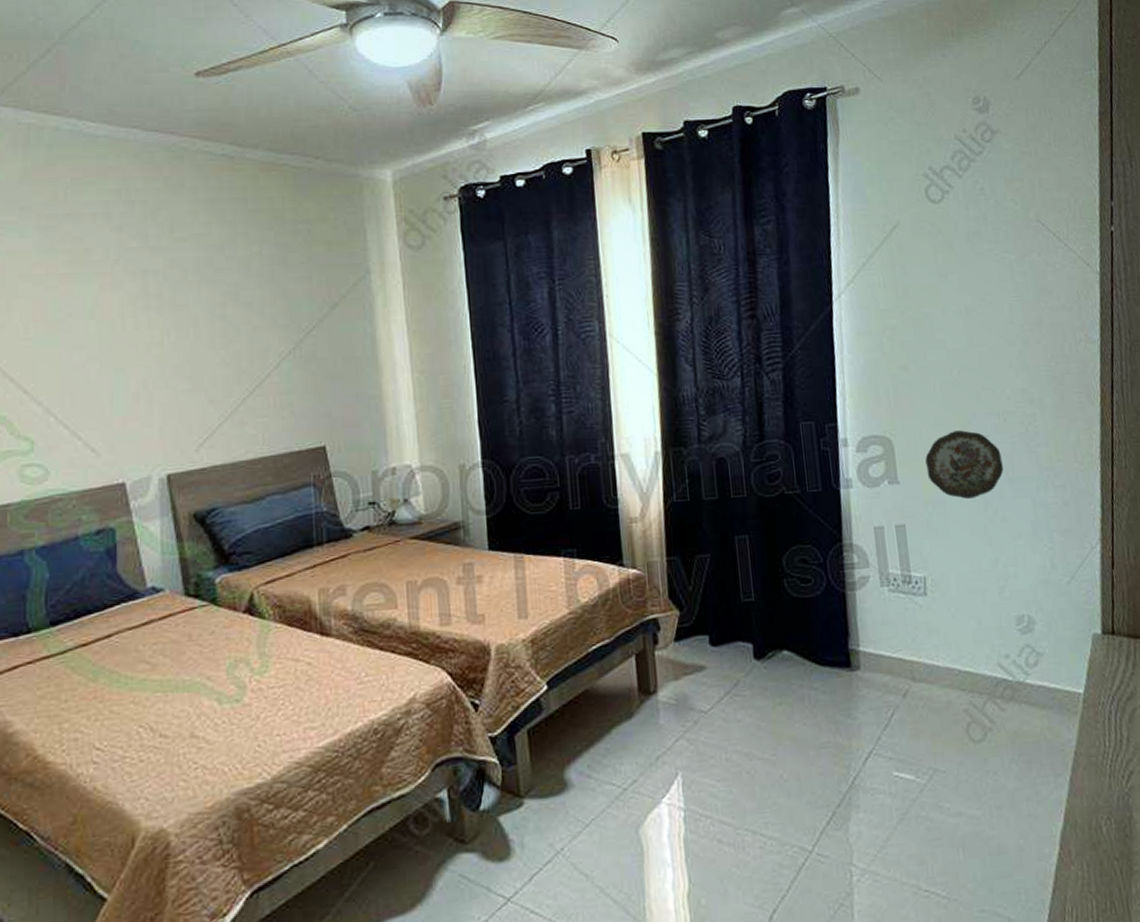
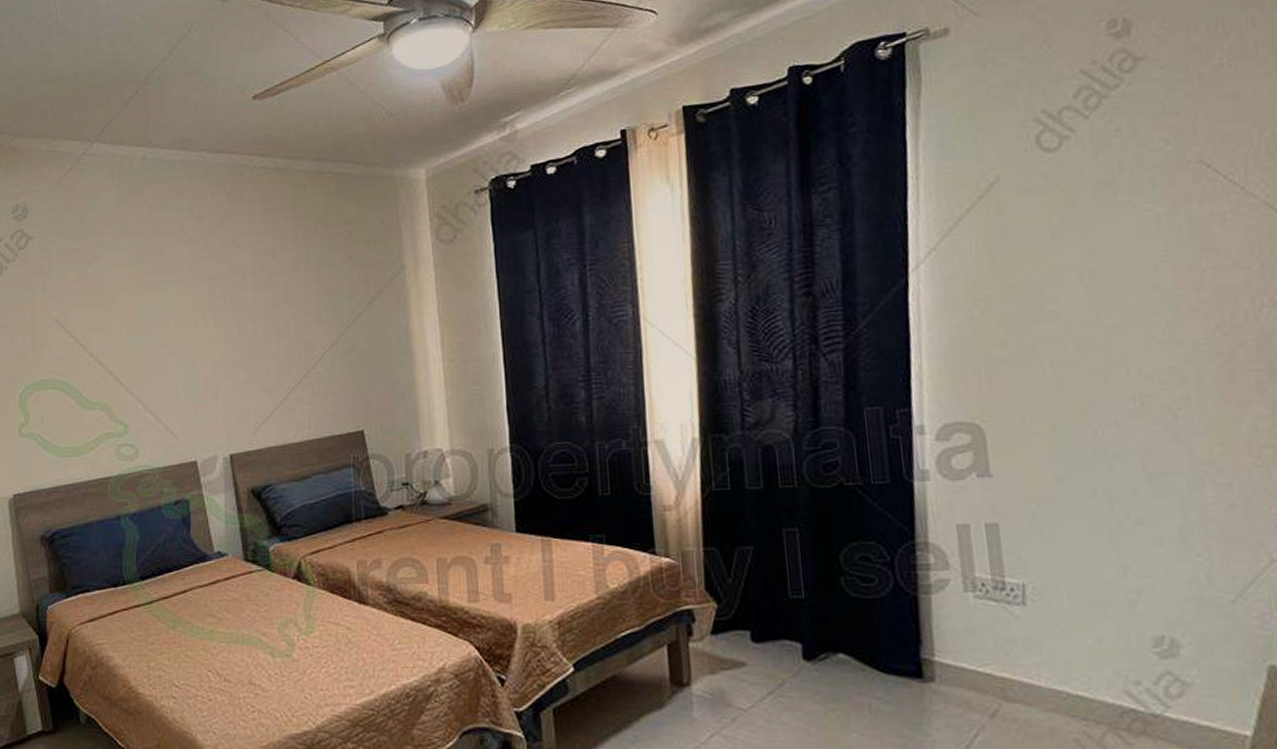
decorative plate: present [925,430,1004,500] -> none [1028,416,1139,498]

